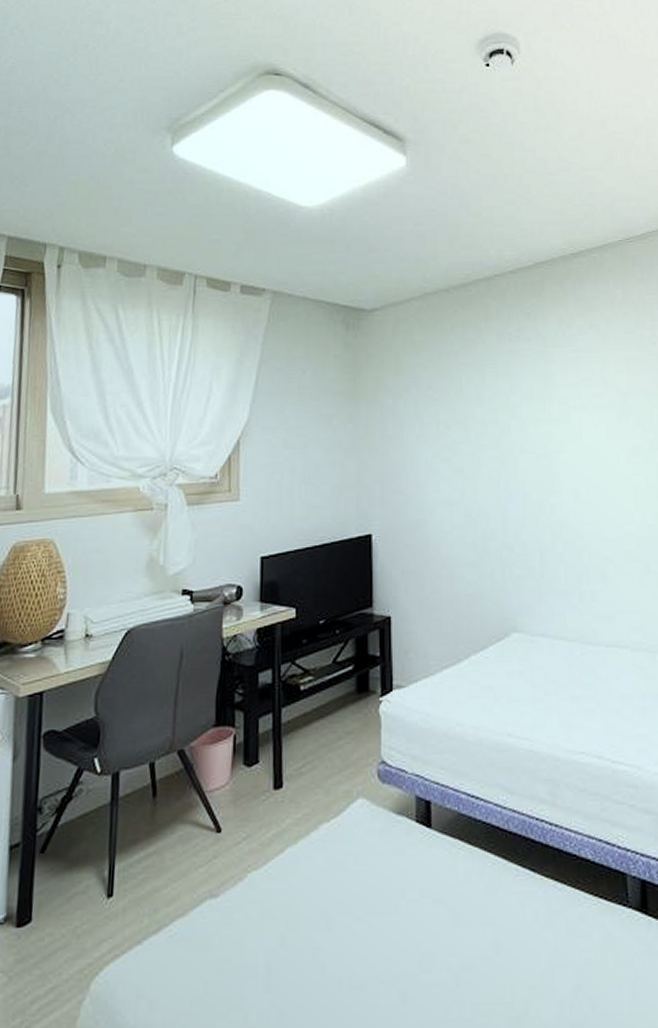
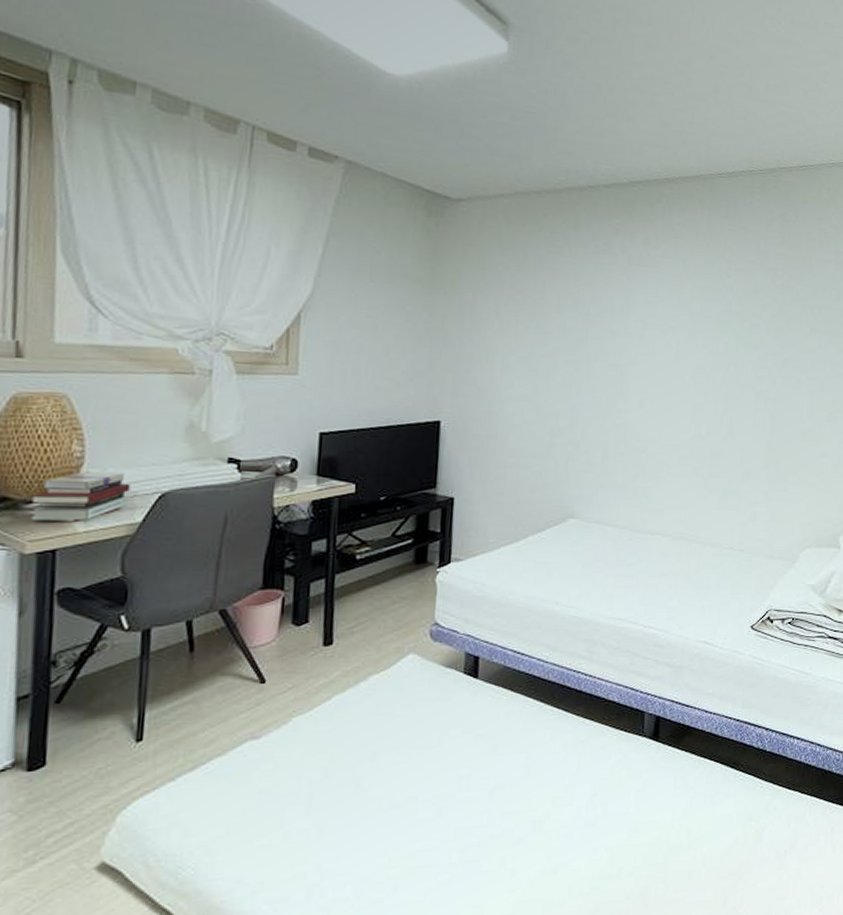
books: none [24,612,102,664] -> present [30,472,131,523]

